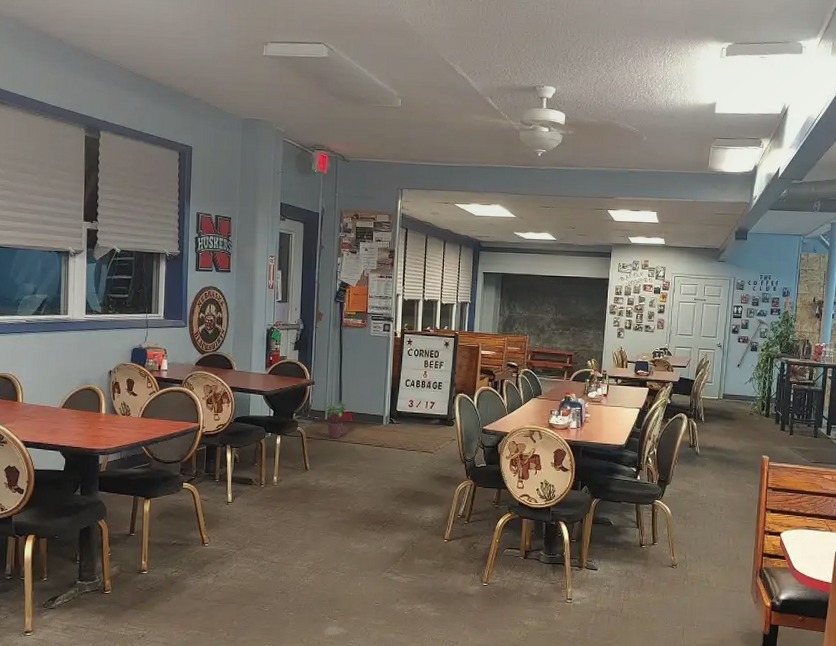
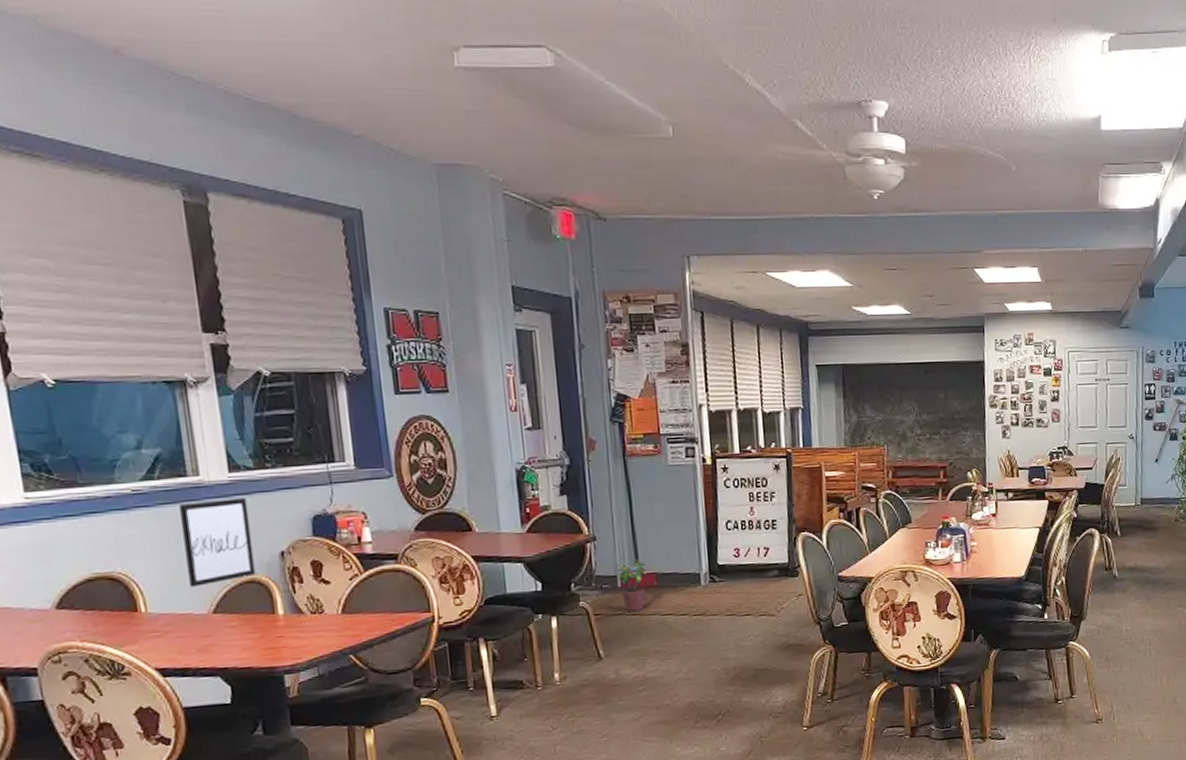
wall art: none [51,332,94,389] -> present [179,498,256,587]

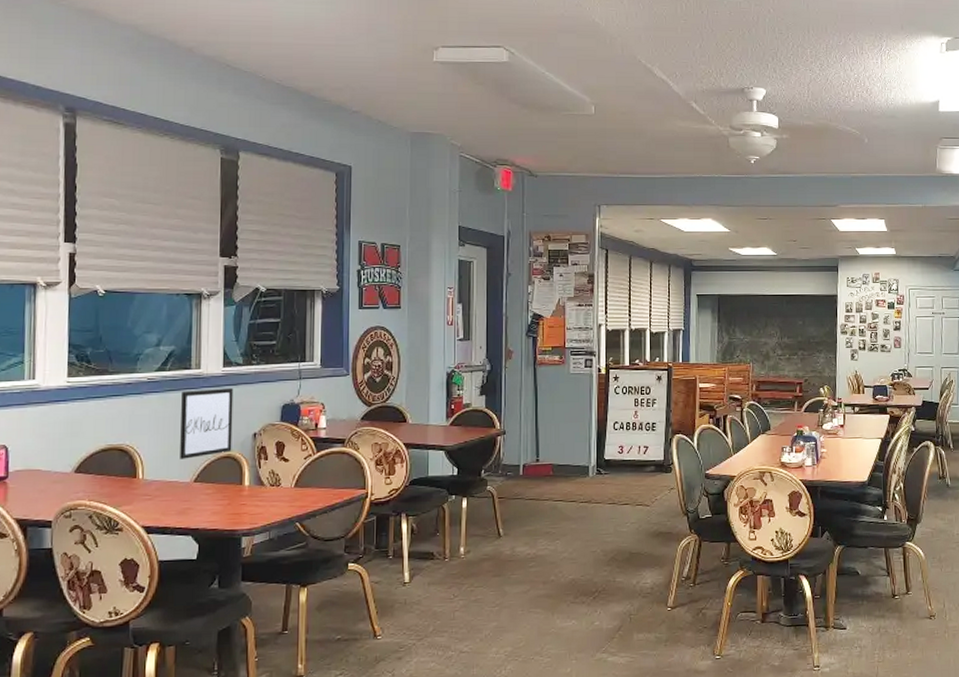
potted plant: present [615,559,646,613] -> none [519,451,544,497]

